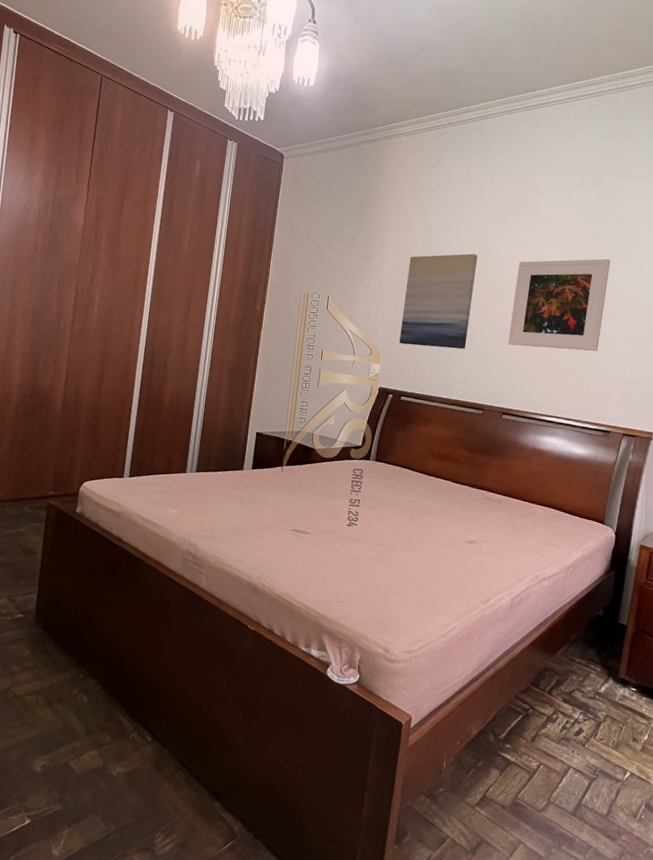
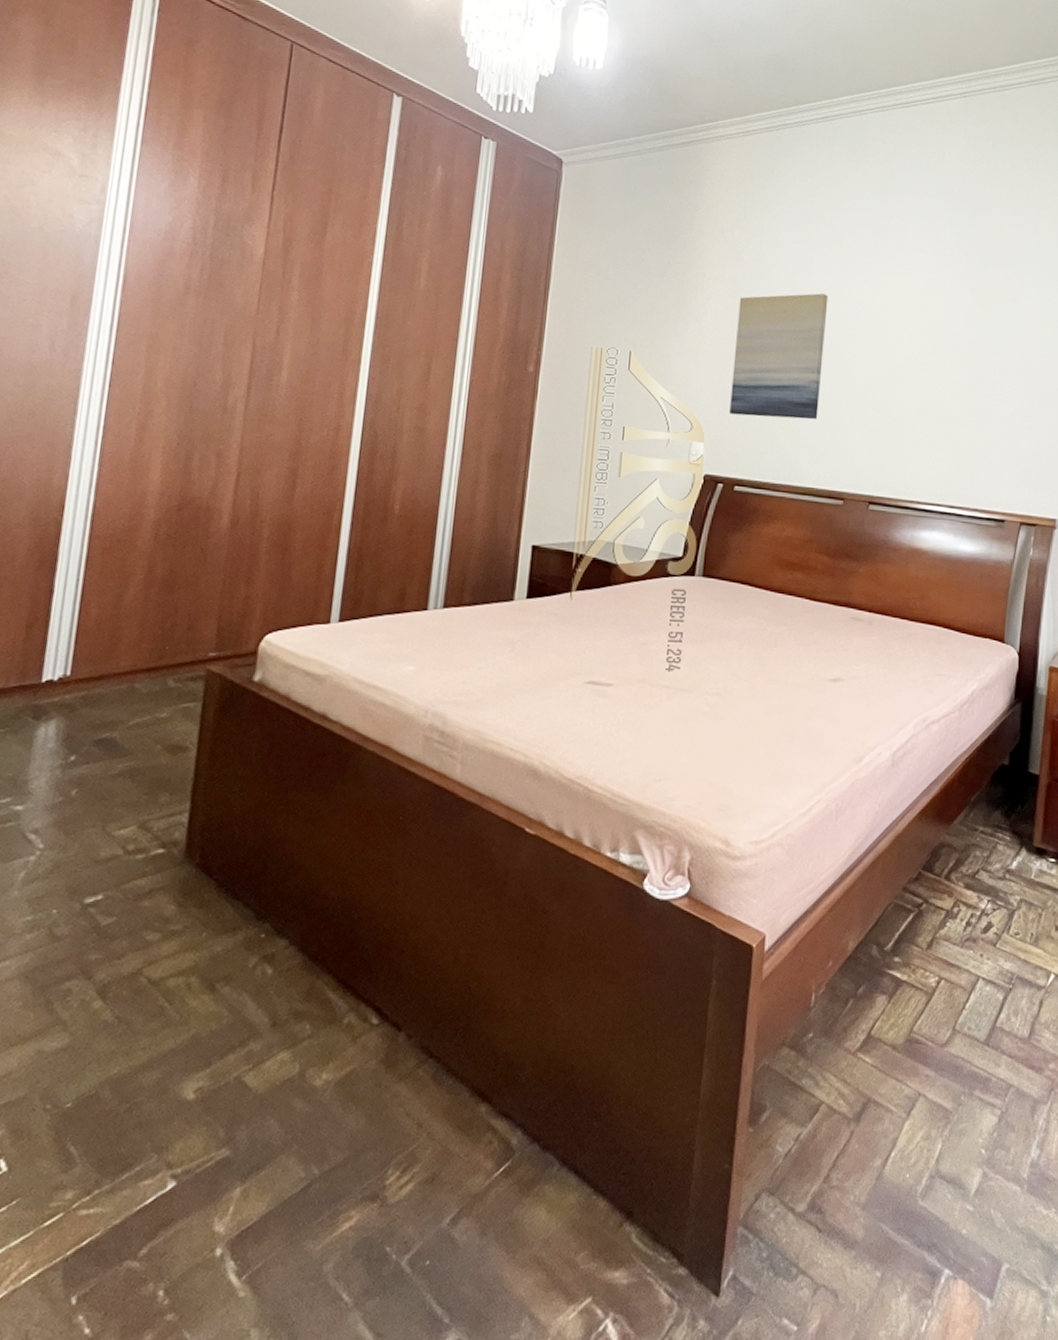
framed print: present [508,258,611,352] -> none [871,299,993,418]

